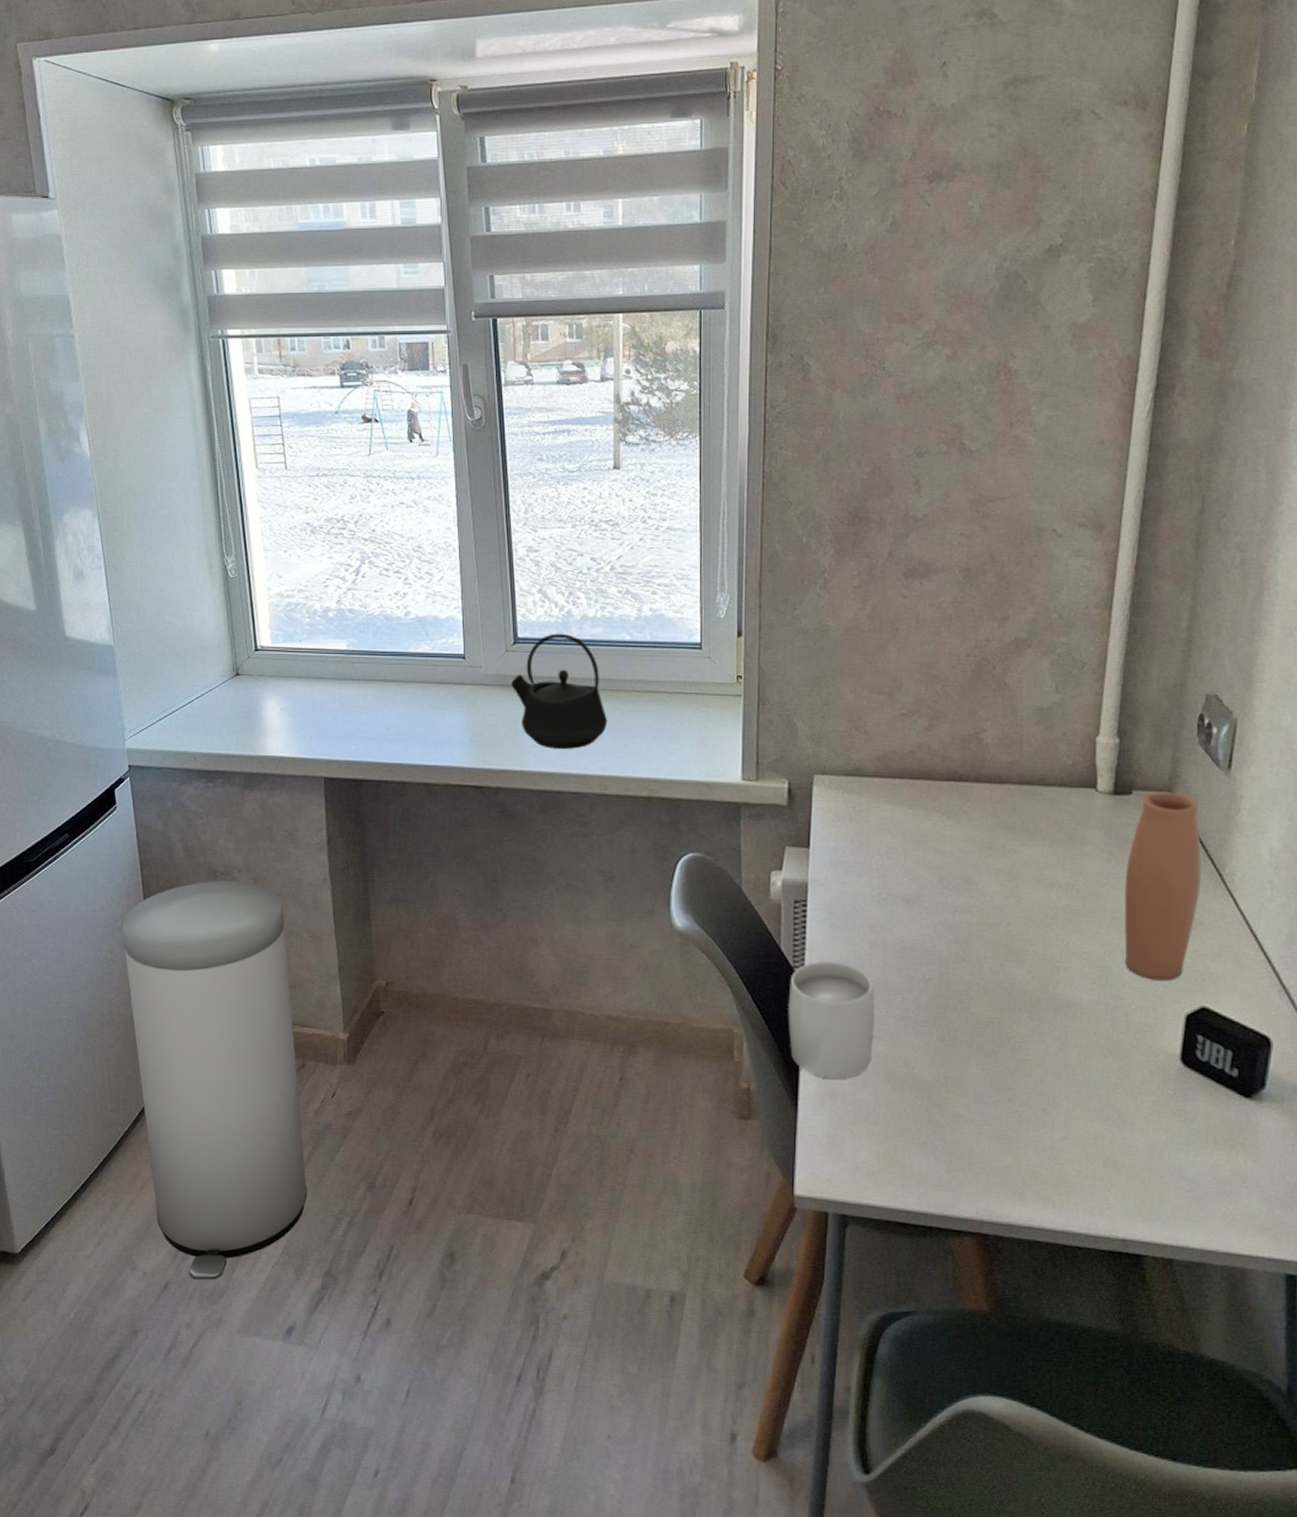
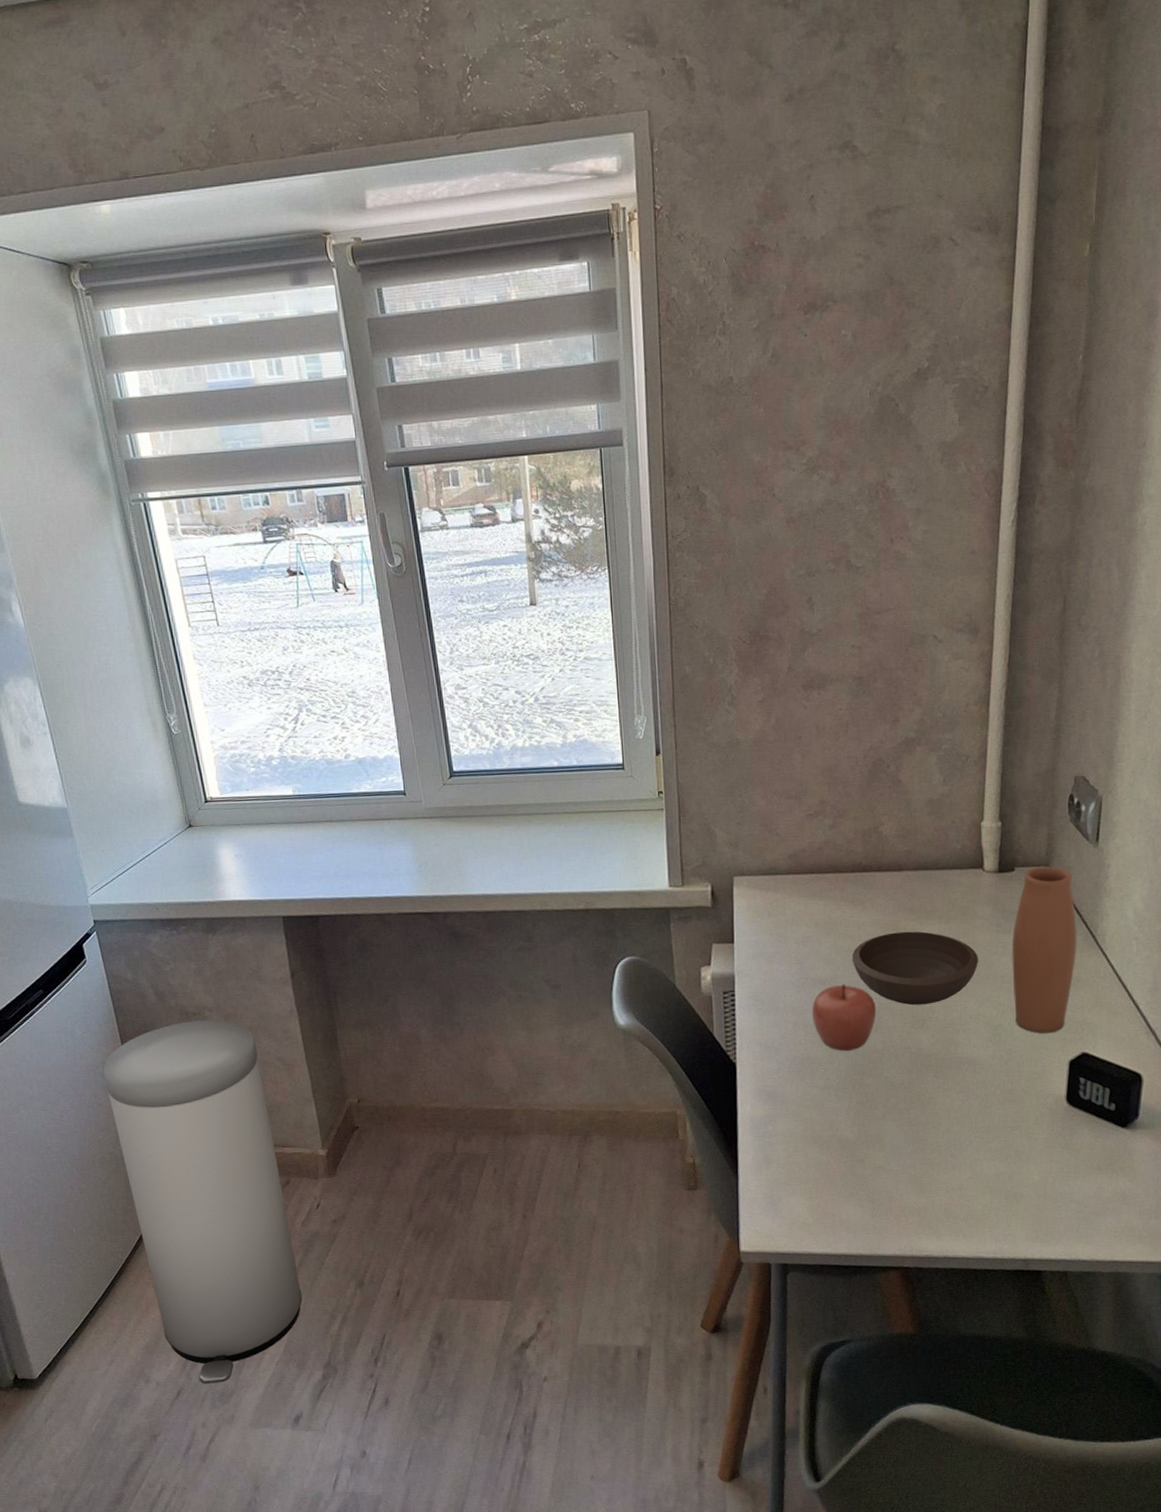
kettle: present [511,633,608,749] -> none [450,764,543,872]
mug: present [787,960,875,1079] -> none [723,1042,802,1147]
fruit: none [893,904,966,979] -> present [812,984,877,1051]
bowl: none [941,851,1086,935] -> present [851,931,979,1006]

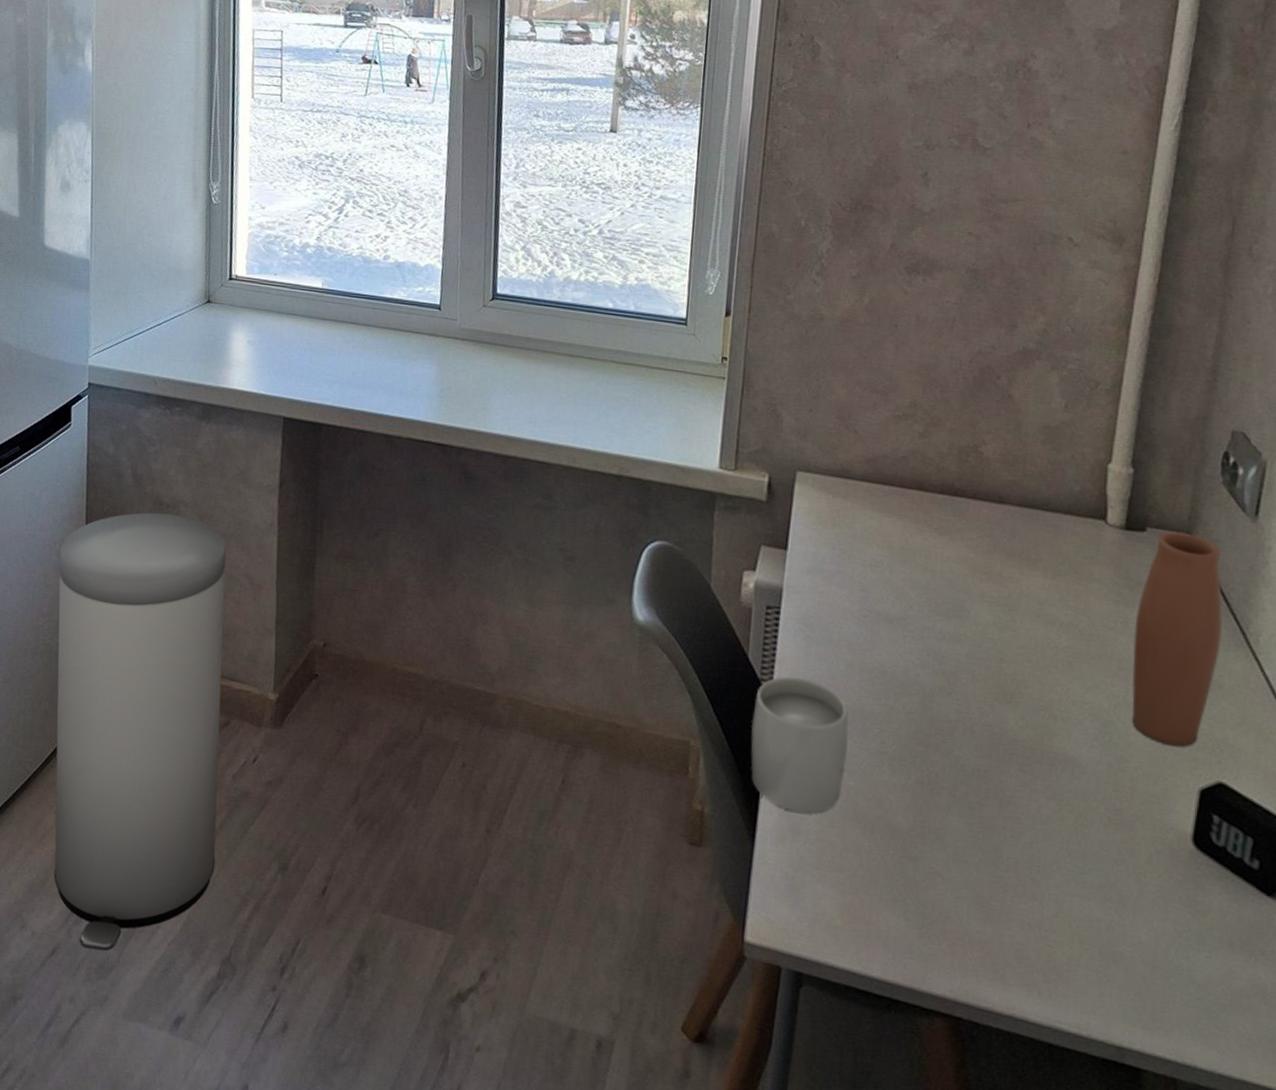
mug: none [723,1042,802,1147] -> present [750,676,849,814]
fruit: present [812,984,877,1051] -> none [872,627,954,713]
bowl: present [851,931,979,1006] -> none [929,576,1091,676]

